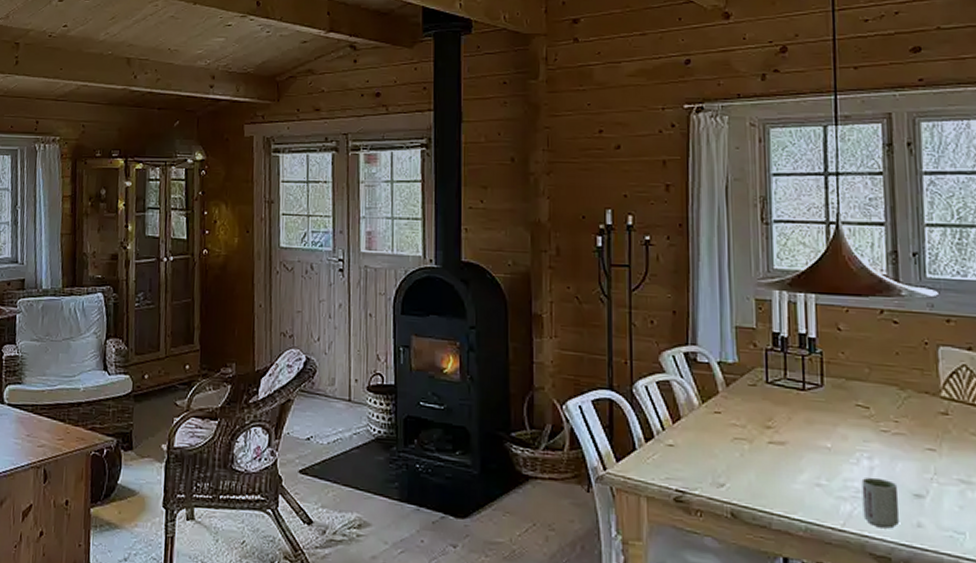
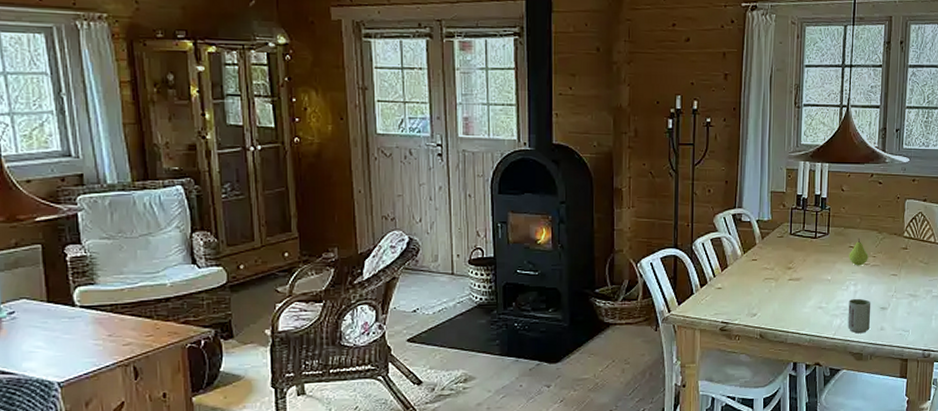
fruit: none [856,394,887,433] -> present [849,238,868,266]

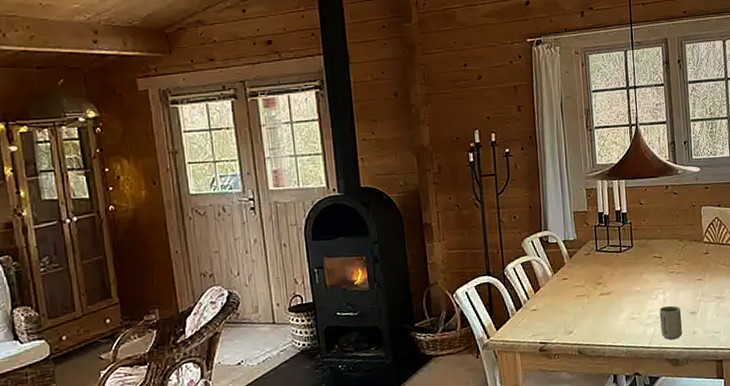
fruit: present [849,238,868,266] -> none [654,247,673,275]

